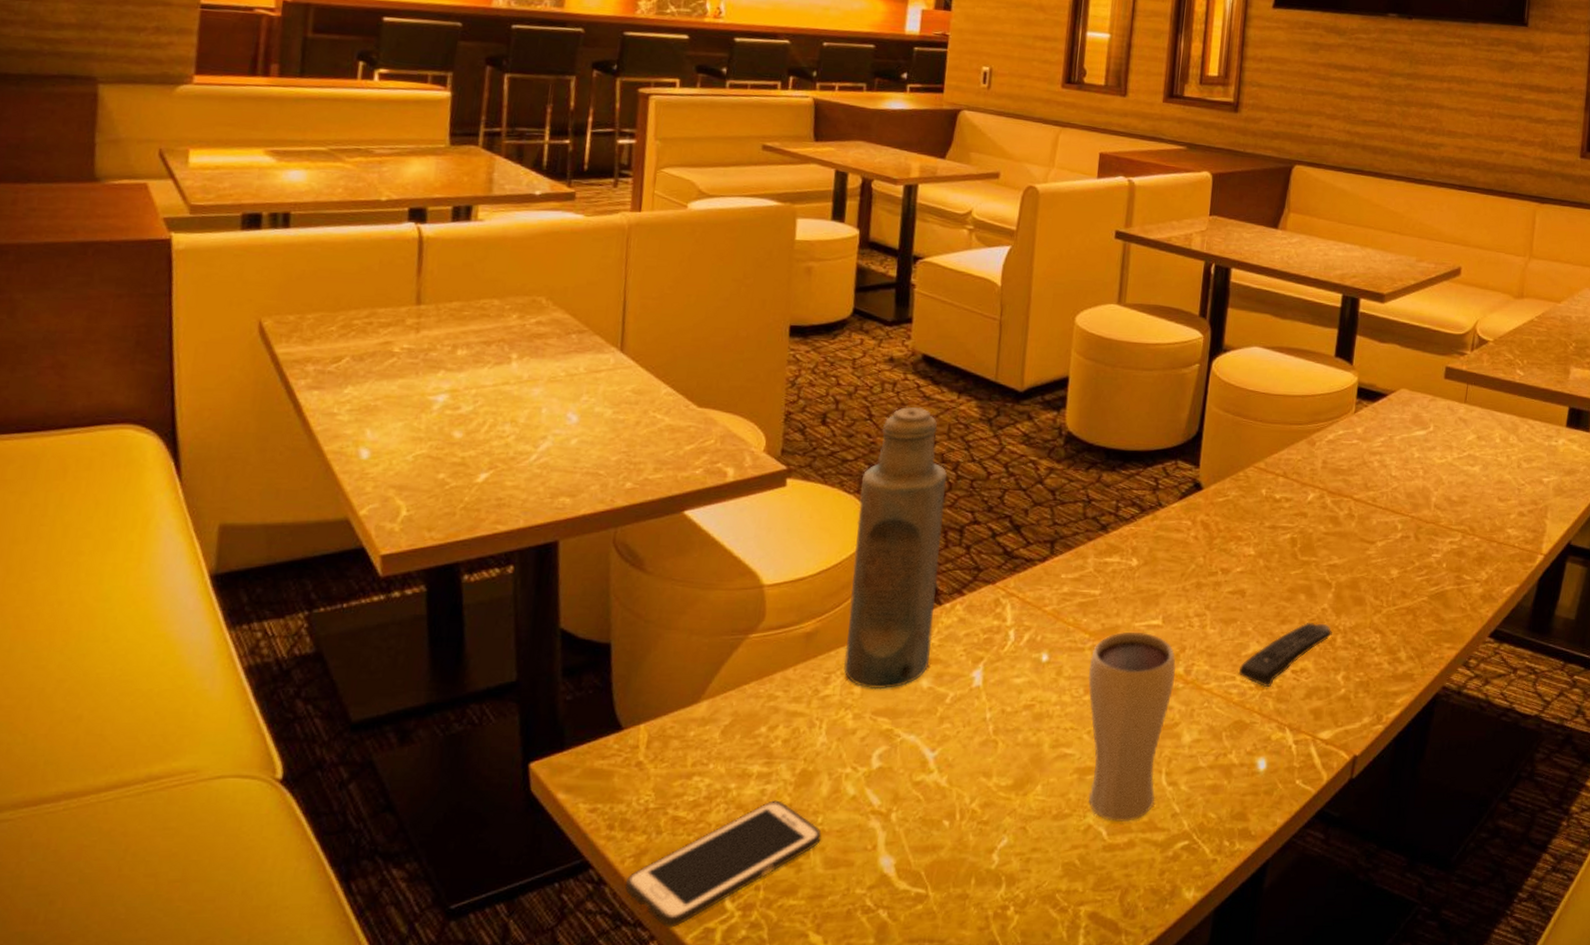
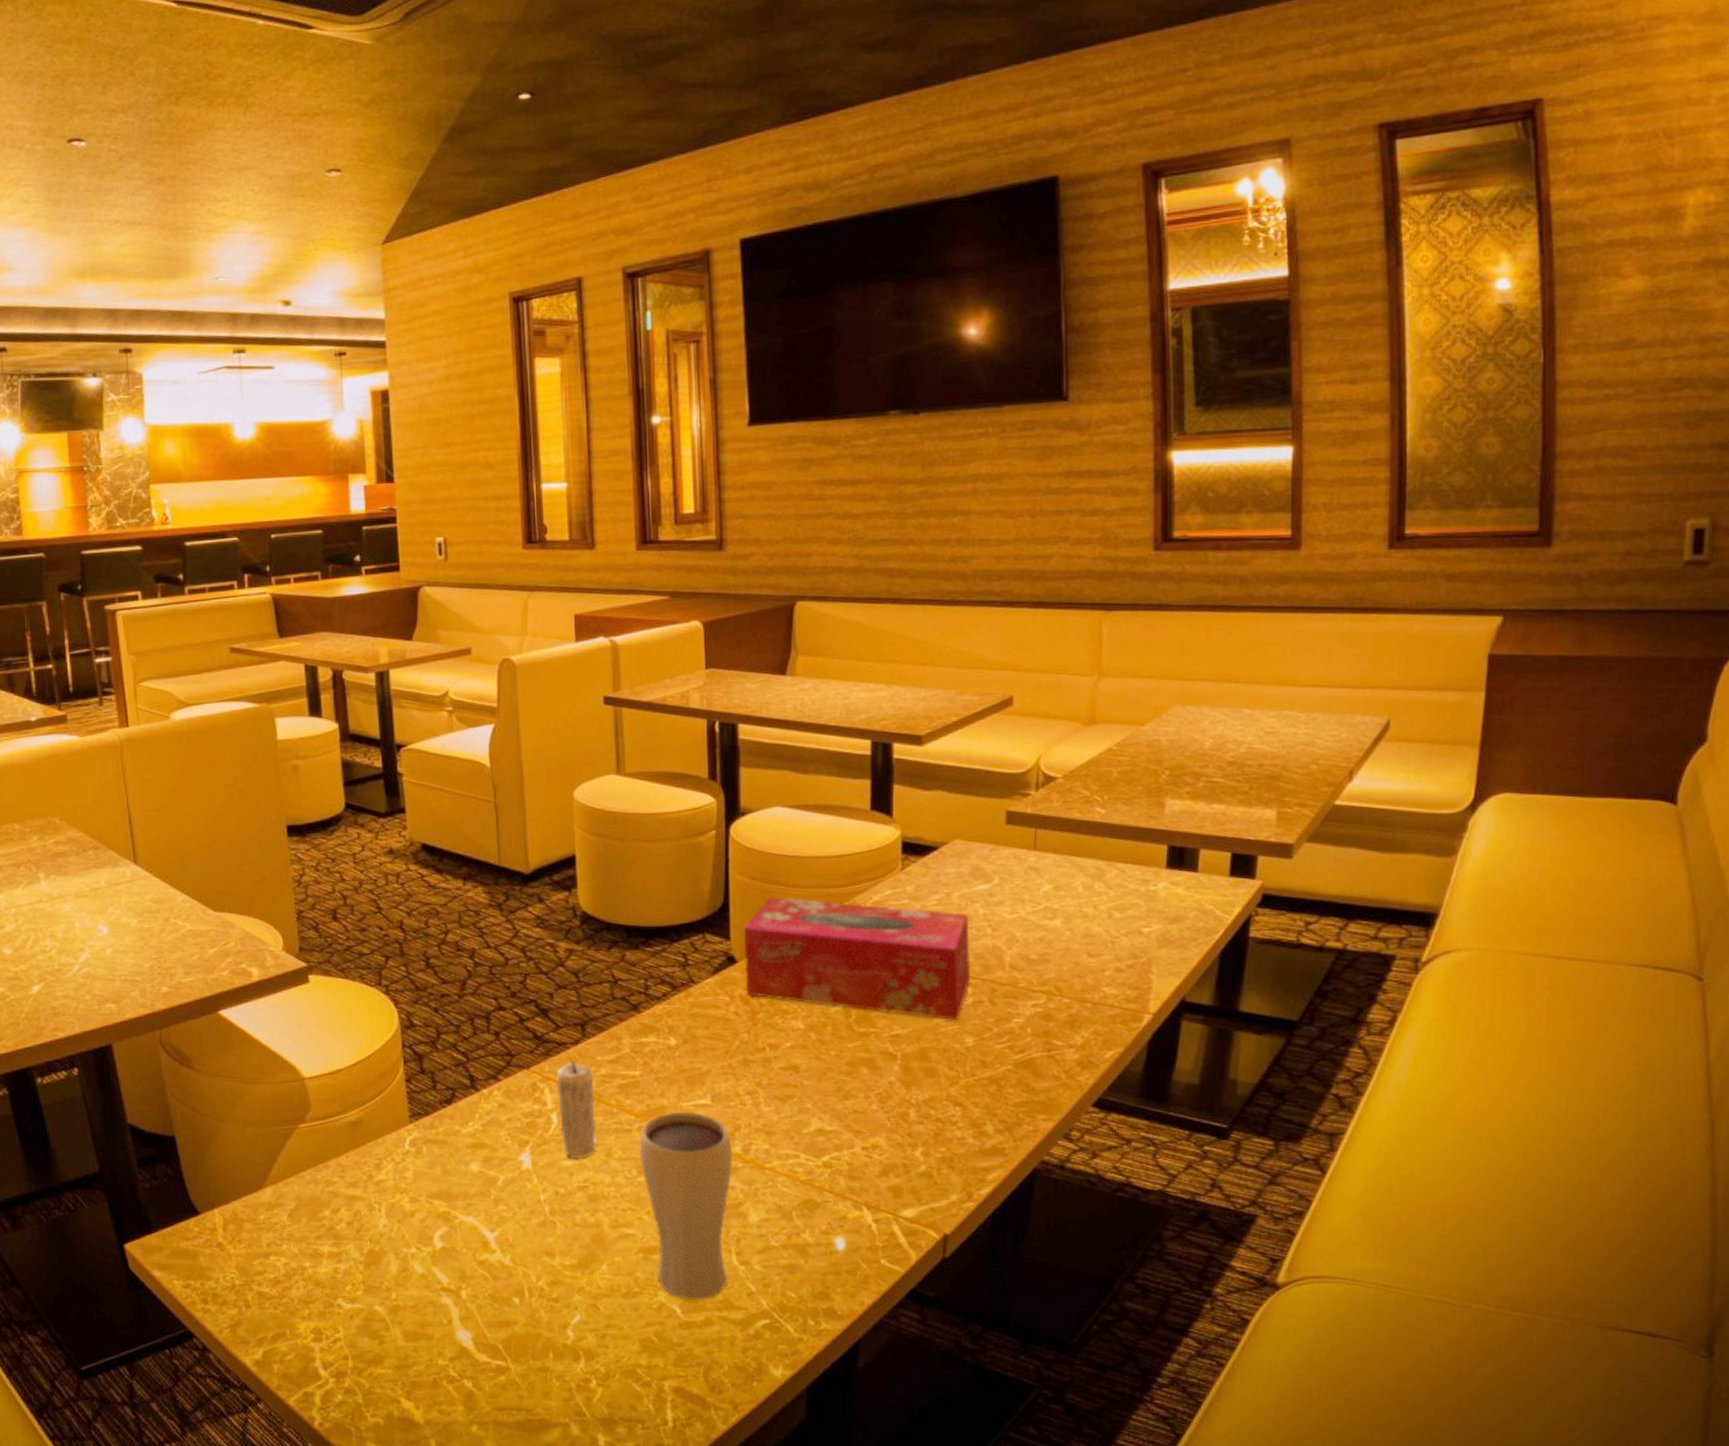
cell phone: present [625,800,822,928] -> none [227,1278,398,1391]
bottle: present [843,407,948,690] -> none [381,897,475,1174]
candle: none [1016,571,1056,677] -> present [556,1055,596,1160]
tissue box: none [1207,429,1407,554] -> present [743,896,971,1021]
remote control: present [1238,623,1332,688] -> none [802,1097,904,1166]

